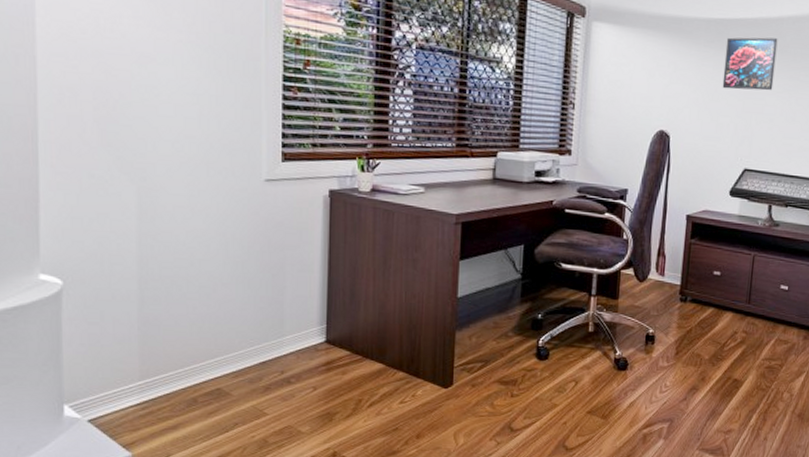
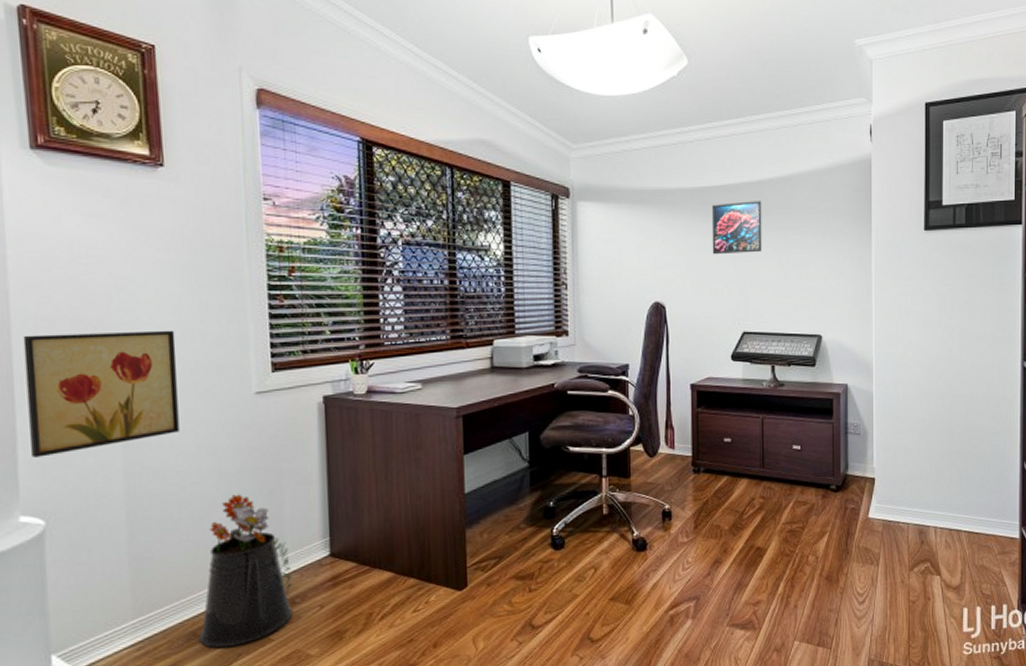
wall art: none [48,102,192,221] -> present [23,330,180,457]
watering can: none [200,275,289,417] -> present [199,494,293,649]

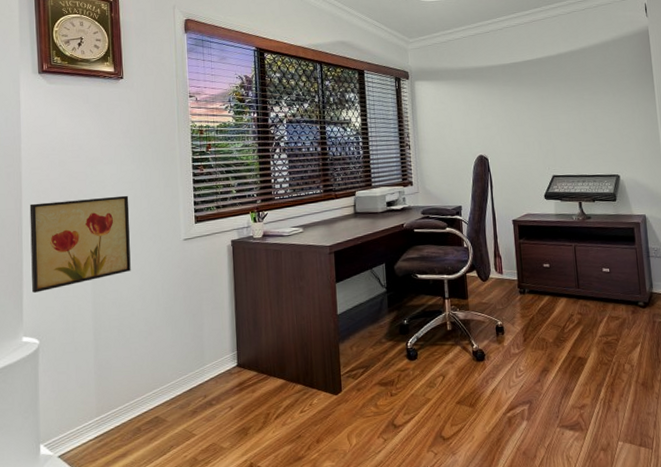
watering can: present [199,494,293,649] -> none [143,318,210,441]
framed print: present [711,201,762,255] -> none [520,70,564,115]

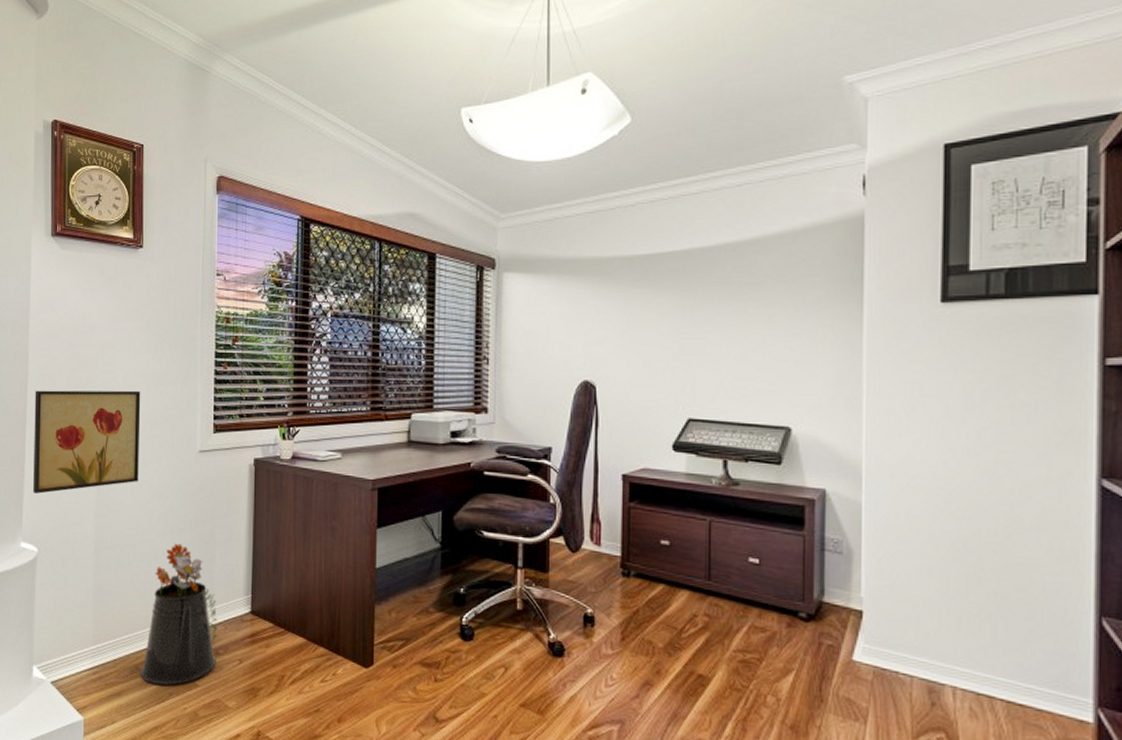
watering can: none [143,318,210,441] -> present [141,543,218,686]

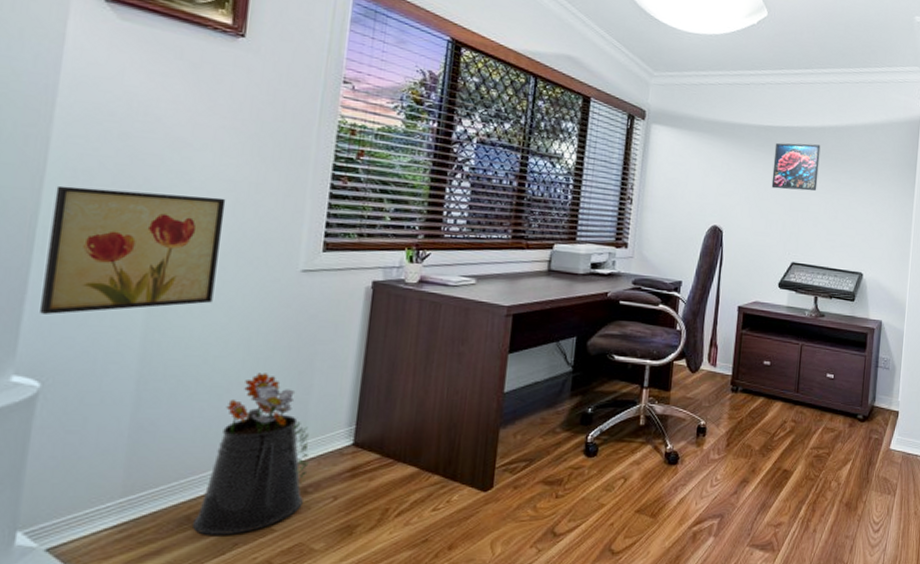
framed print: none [653,269,716,330] -> present [771,142,821,191]

